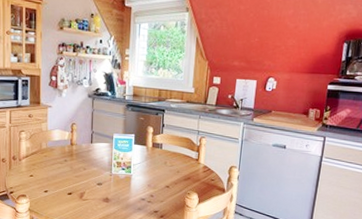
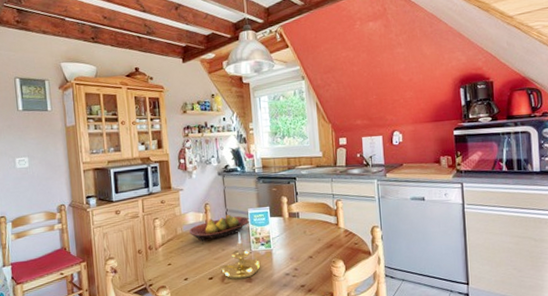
fruit bowl: none [54,137,114,159] -> present [189,215,250,242]
candle holder: none [77,154,119,199] -> present [217,232,261,280]

